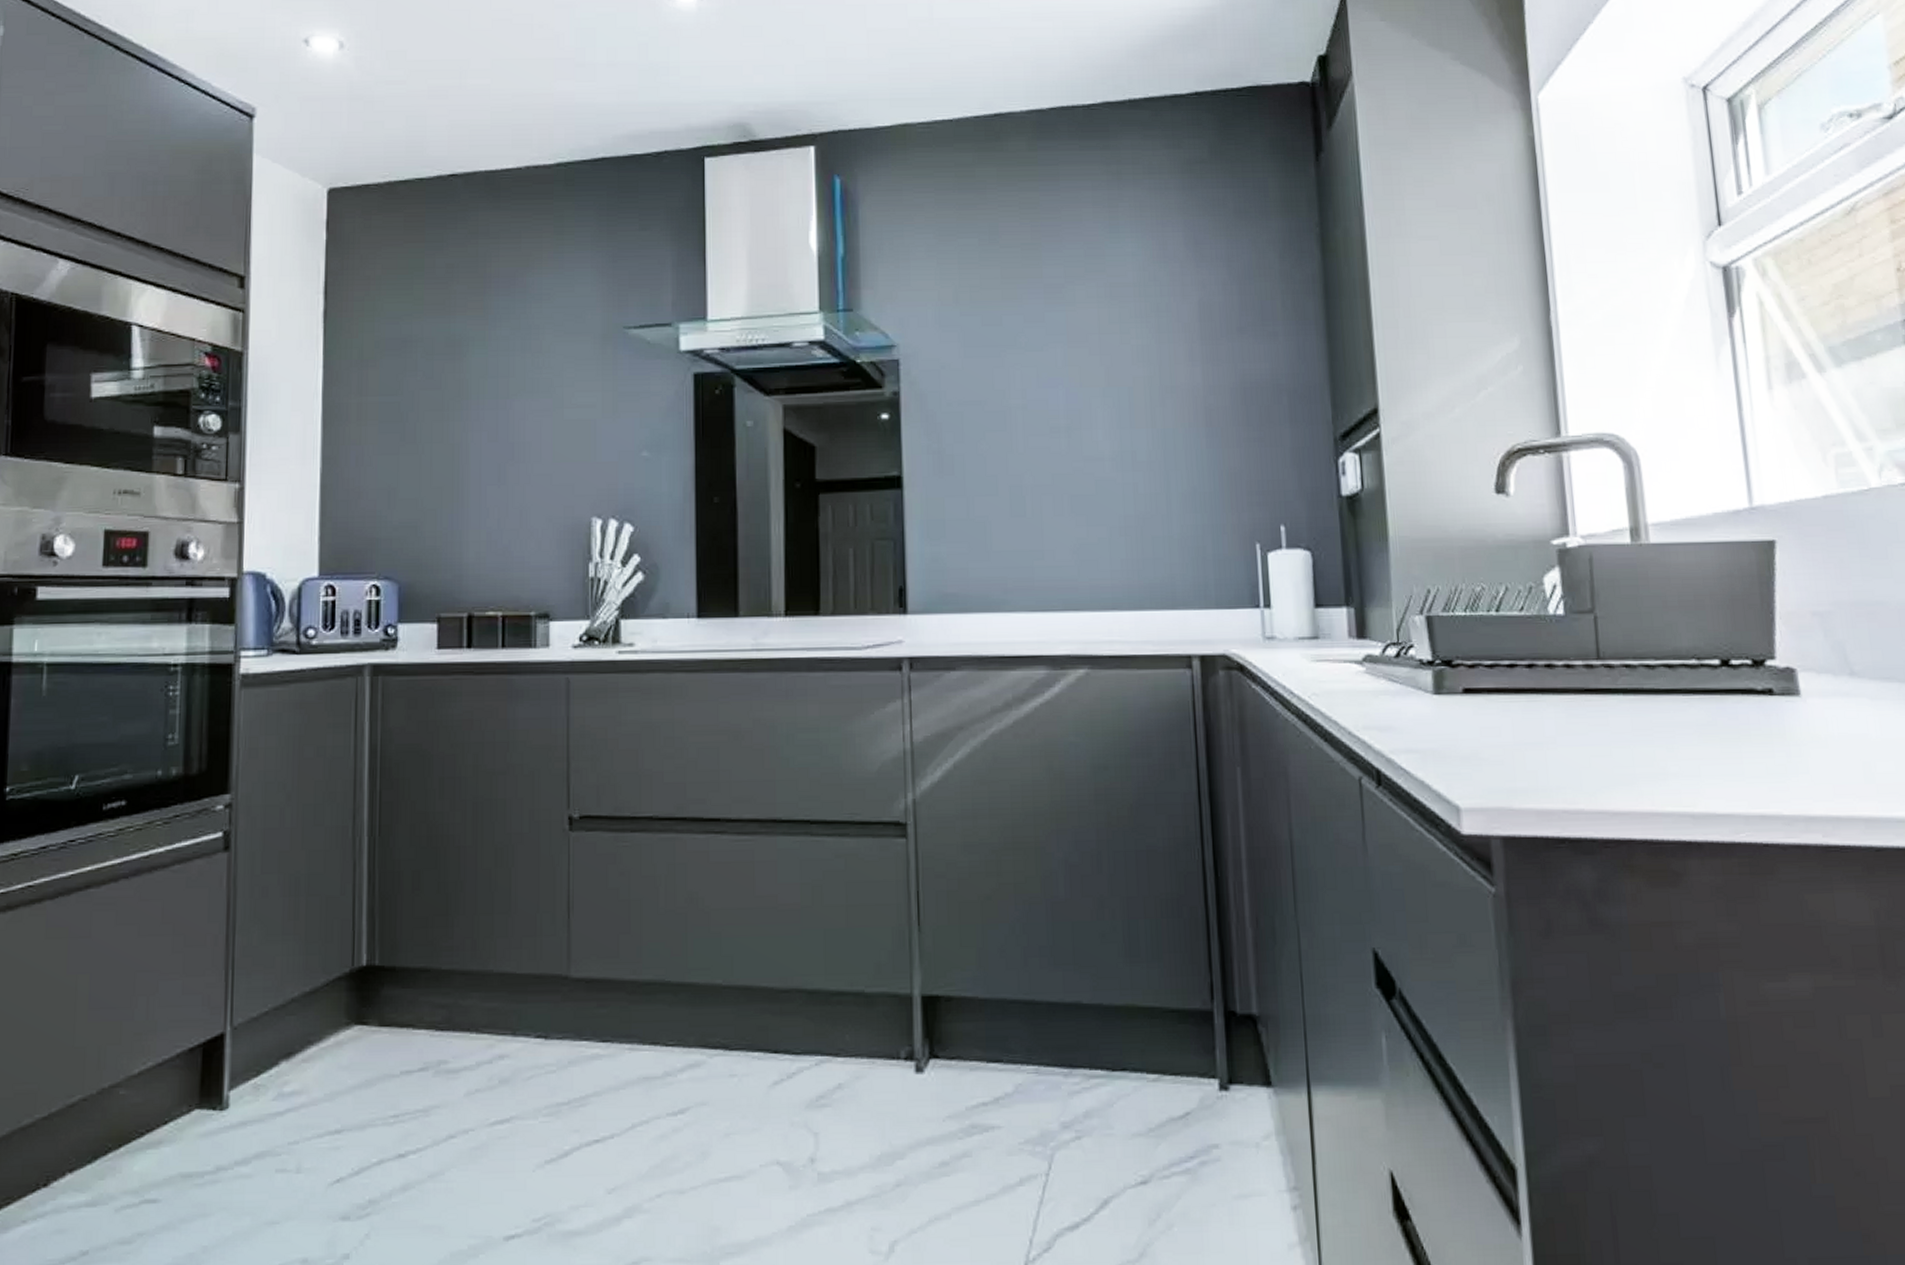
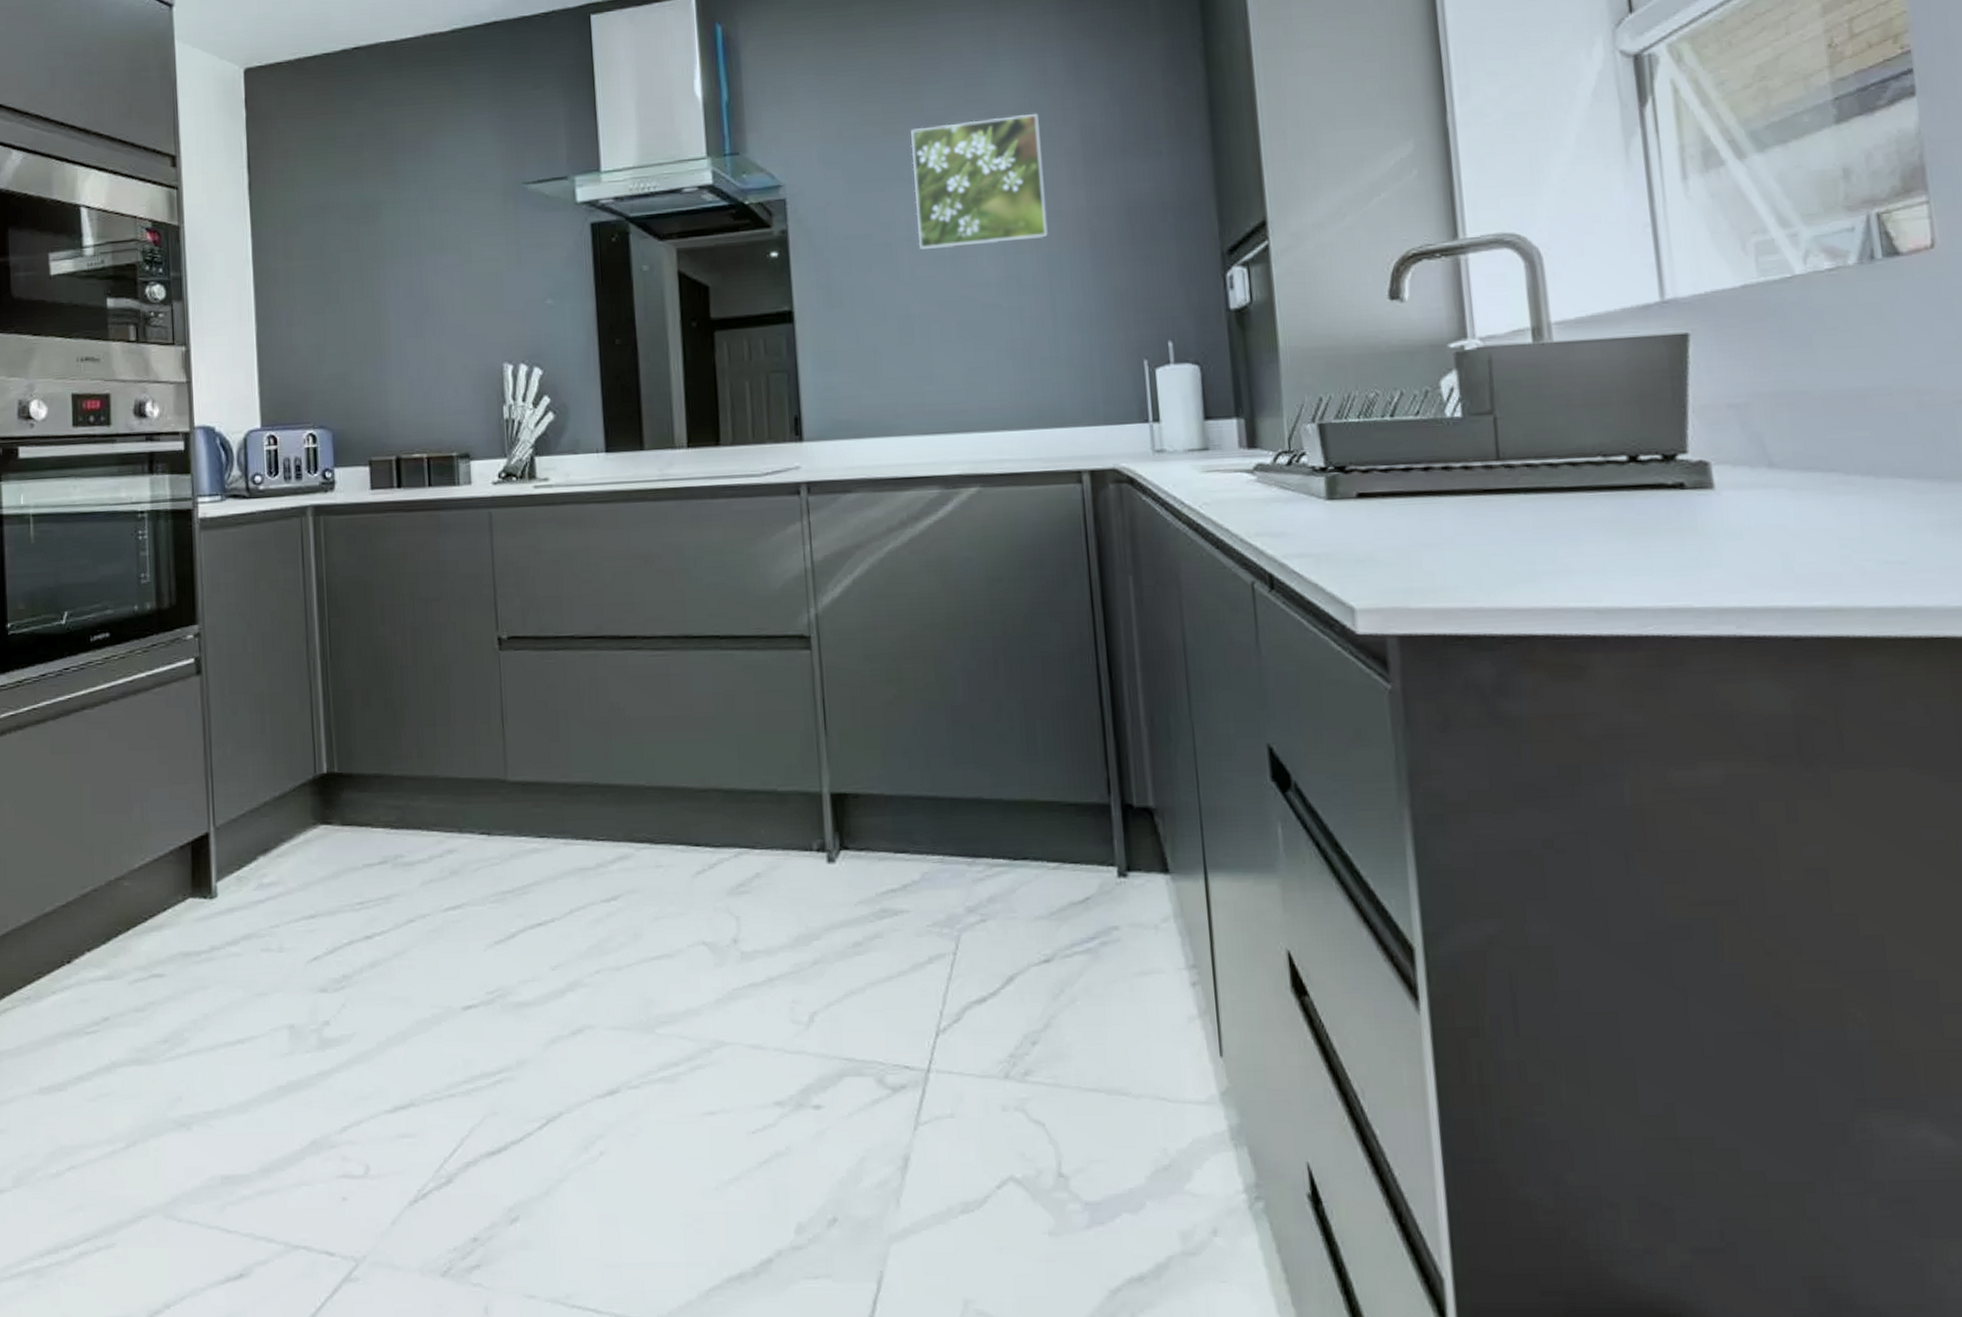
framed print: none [1029,287,1164,420] -> present [911,113,1048,251]

